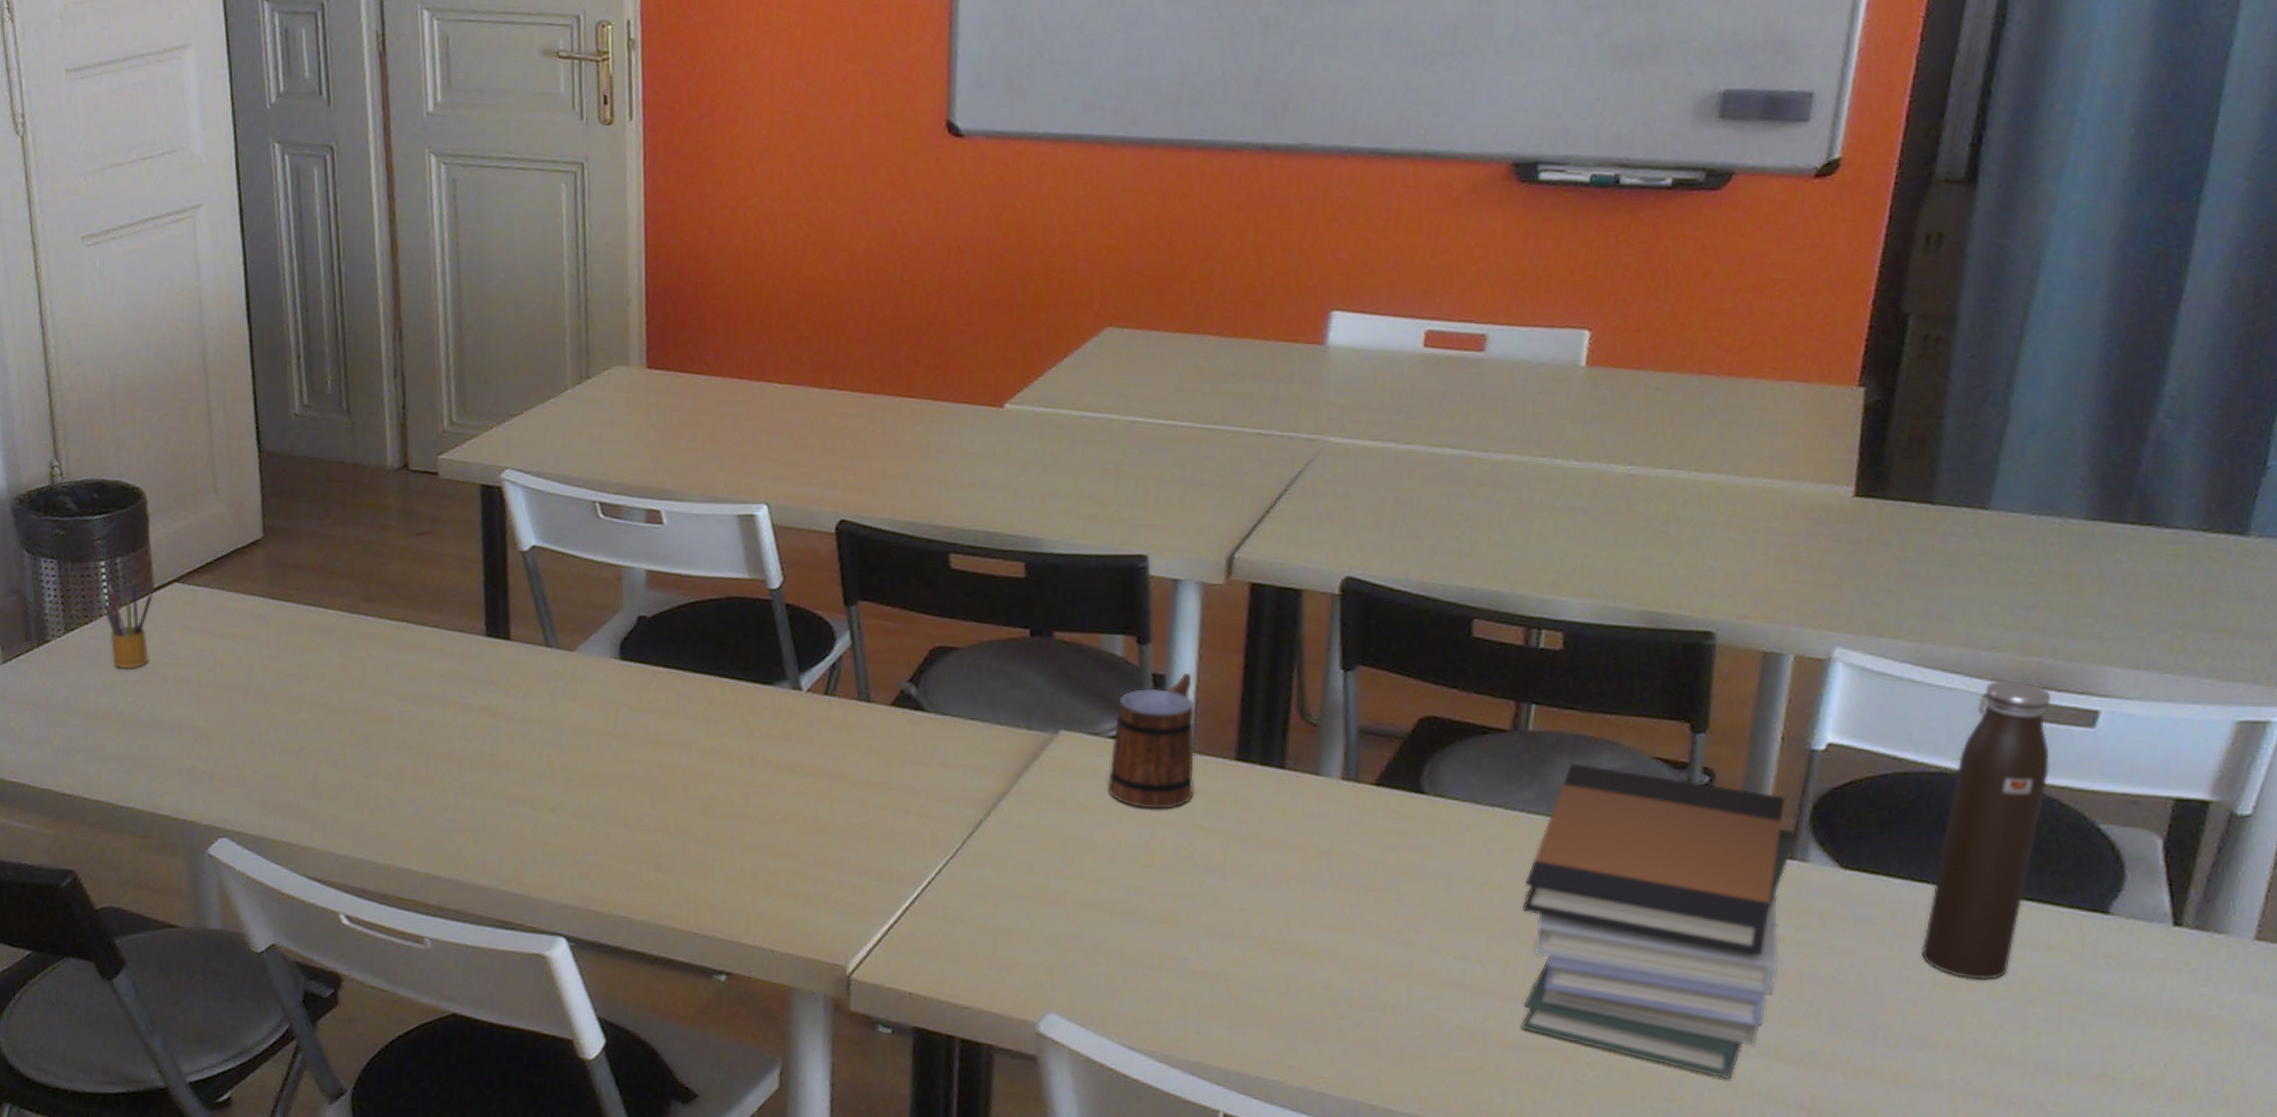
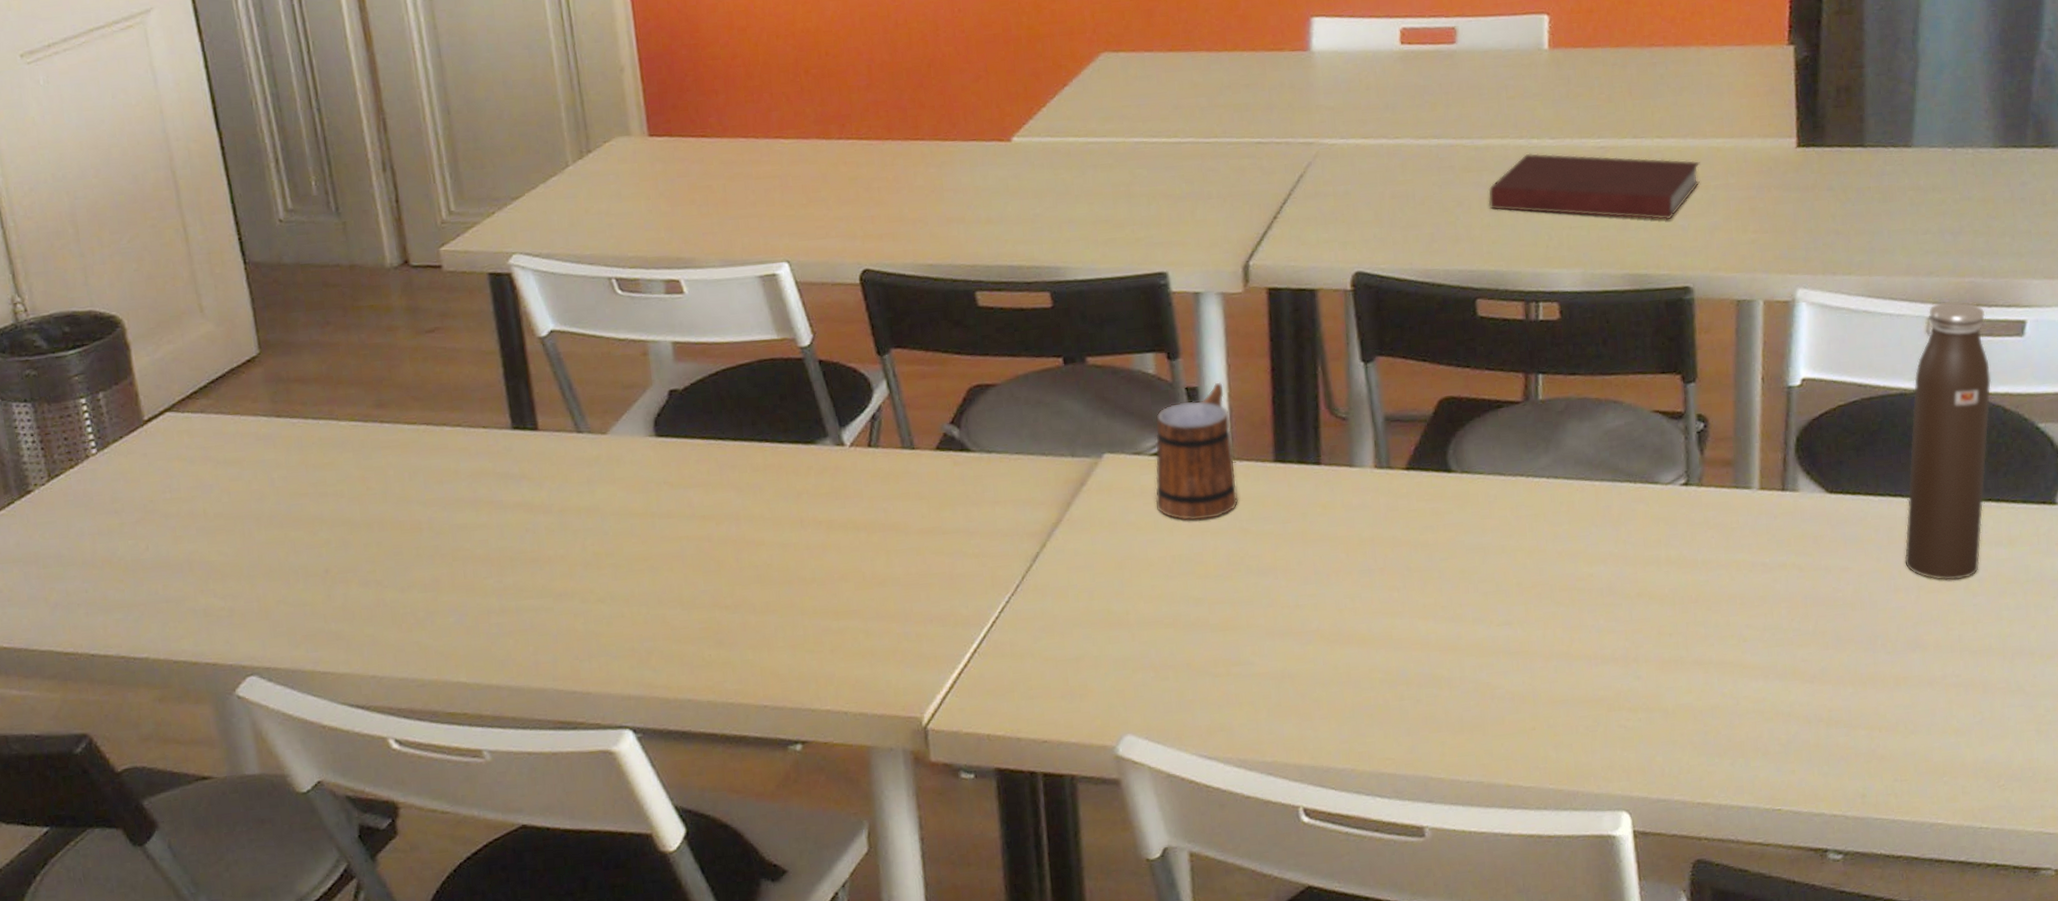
pencil box: present [100,578,153,669] -> none [84,412,146,511]
notebook: none [1499,473,1741,559] -> present [1488,153,1700,220]
book stack: present [1521,763,1797,1080] -> none [1552,425,1785,705]

